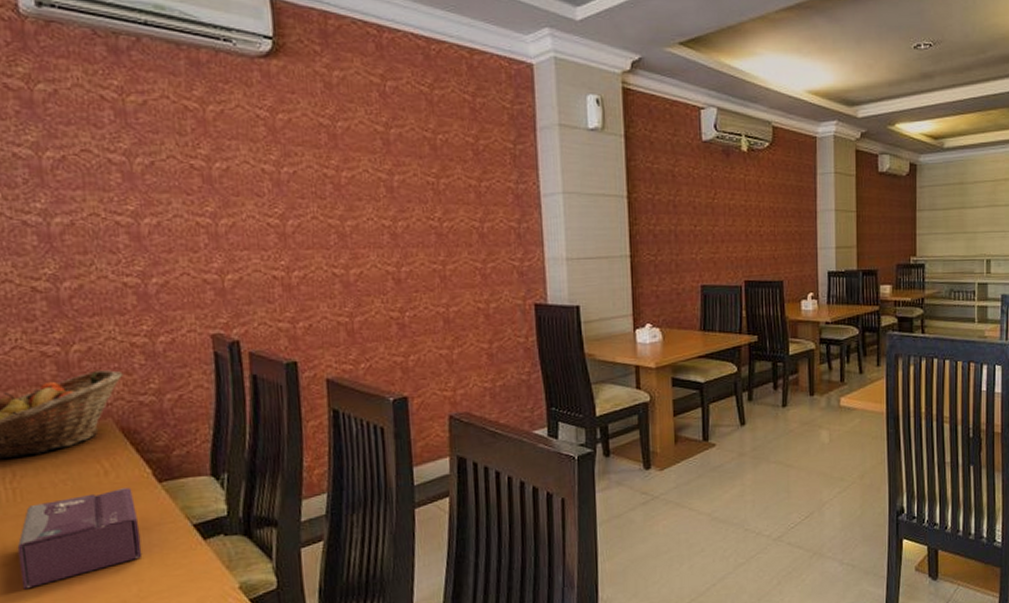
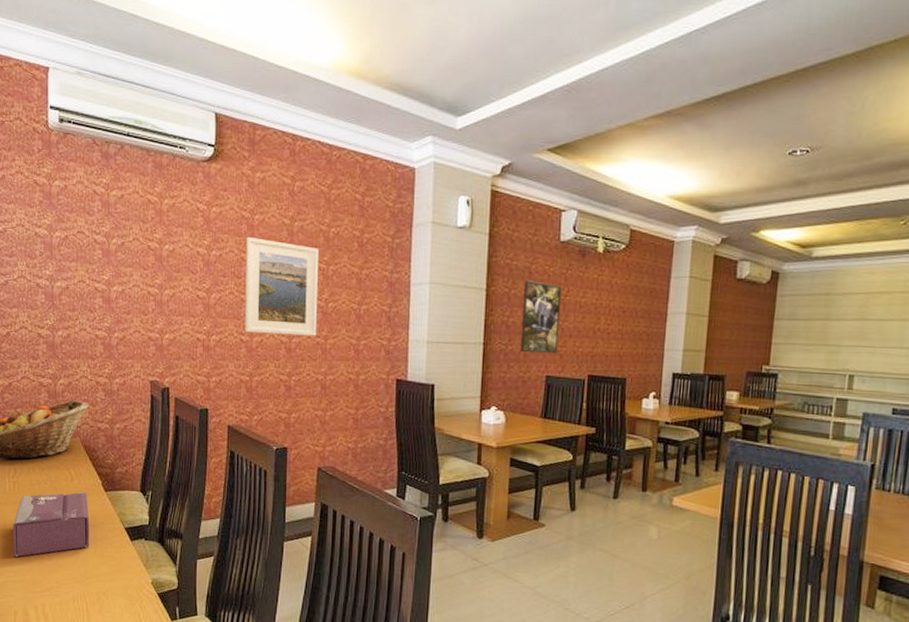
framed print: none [328,148,432,265] -> present [245,236,319,336]
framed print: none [669,185,711,263] -> present [520,280,562,354]

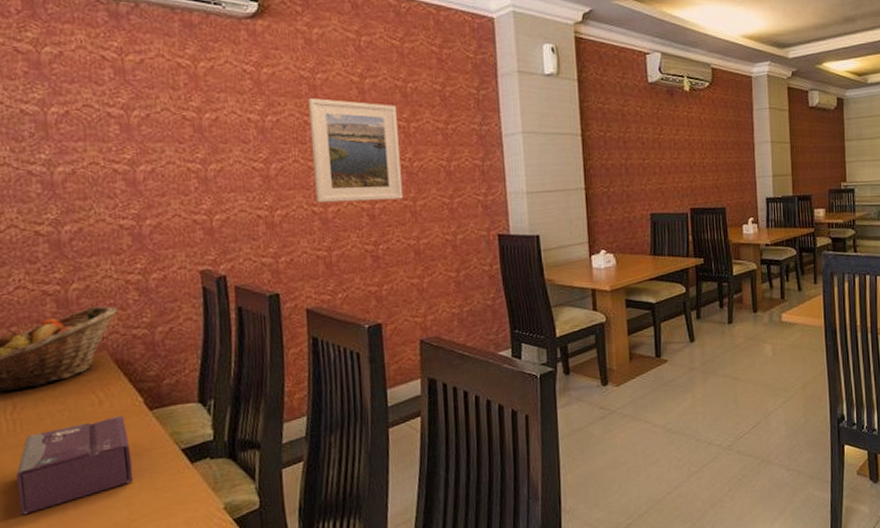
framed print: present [520,280,562,354] -> none [619,122,659,194]

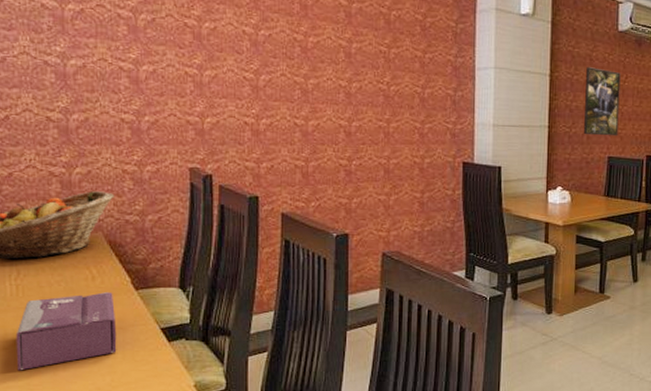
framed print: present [308,97,404,203] -> none [299,16,380,120]
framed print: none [619,122,659,194] -> present [583,67,621,136]

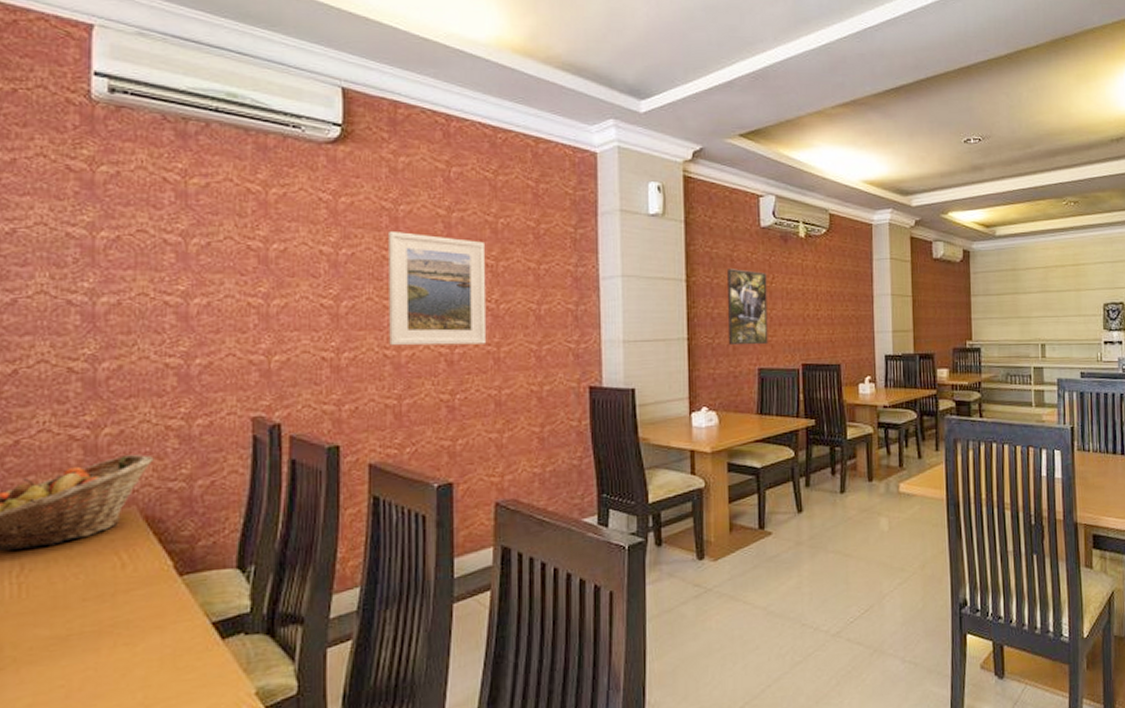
tissue box: present [15,292,117,371] -> none [14,582,153,698]
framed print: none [299,16,380,120] -> present [389,230,487,346]

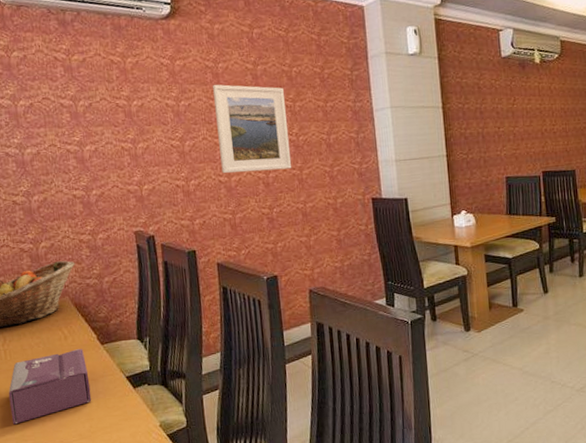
tissue box: none [14,582,153,698] -> present [8,349,92,425]
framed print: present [727,269,768,346] -> none [476,94,513,159]

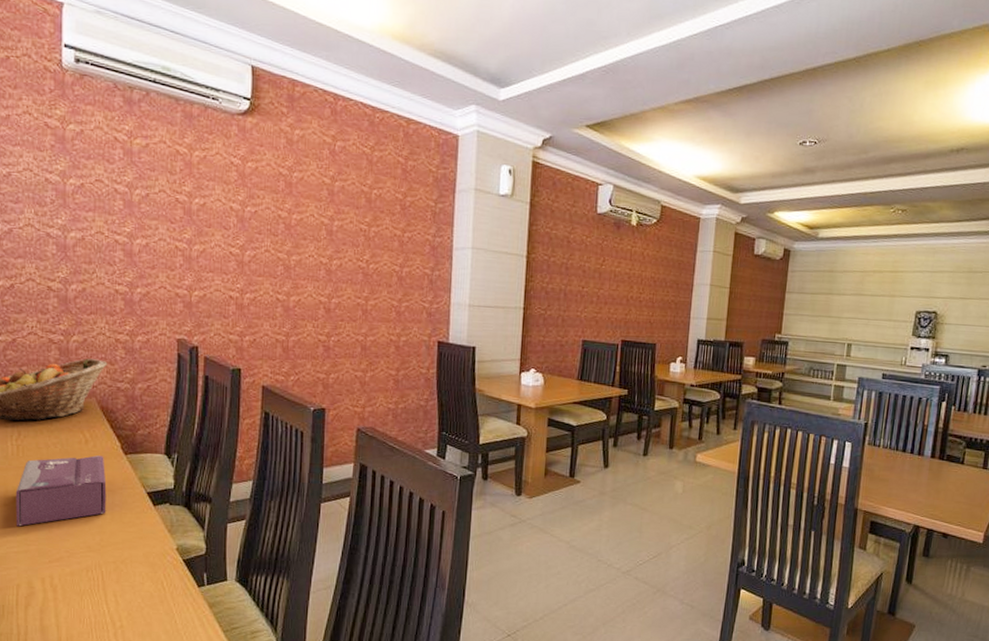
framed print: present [213,84,292,174] -> none [281,194,360,297]

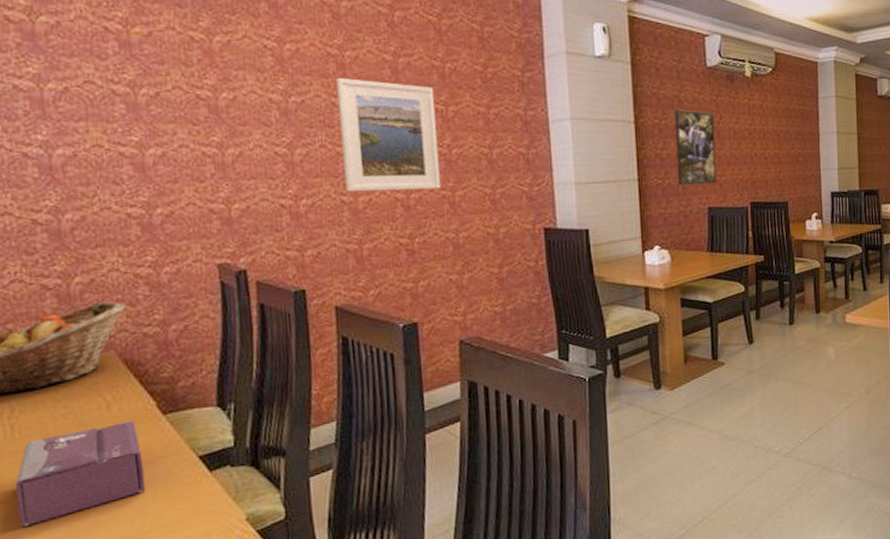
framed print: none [281,194,360,297] -> present [336,77,442,192]
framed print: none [558,249,598,320] -> present [675,109,717,186]

